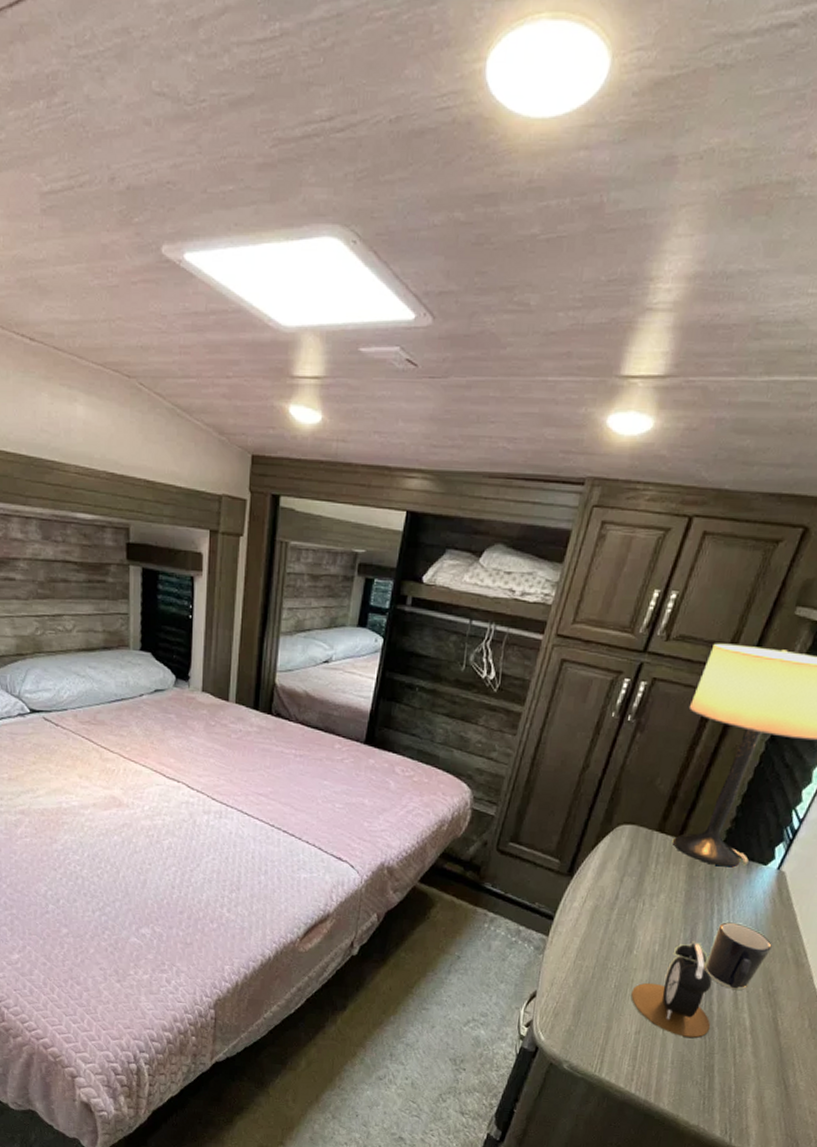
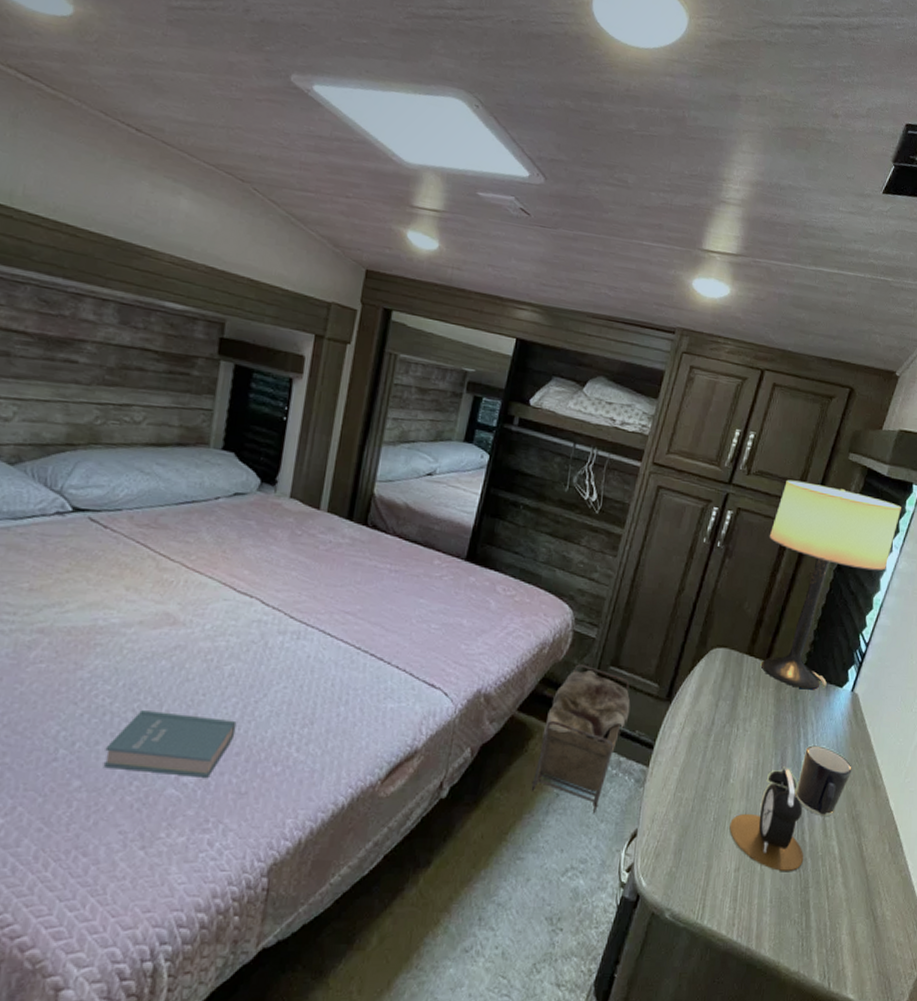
book: none [82,876,178,930] -> present [103,710,237,778]
laundry basket: none [434,840,531,975] -> present [531,664,631,814]

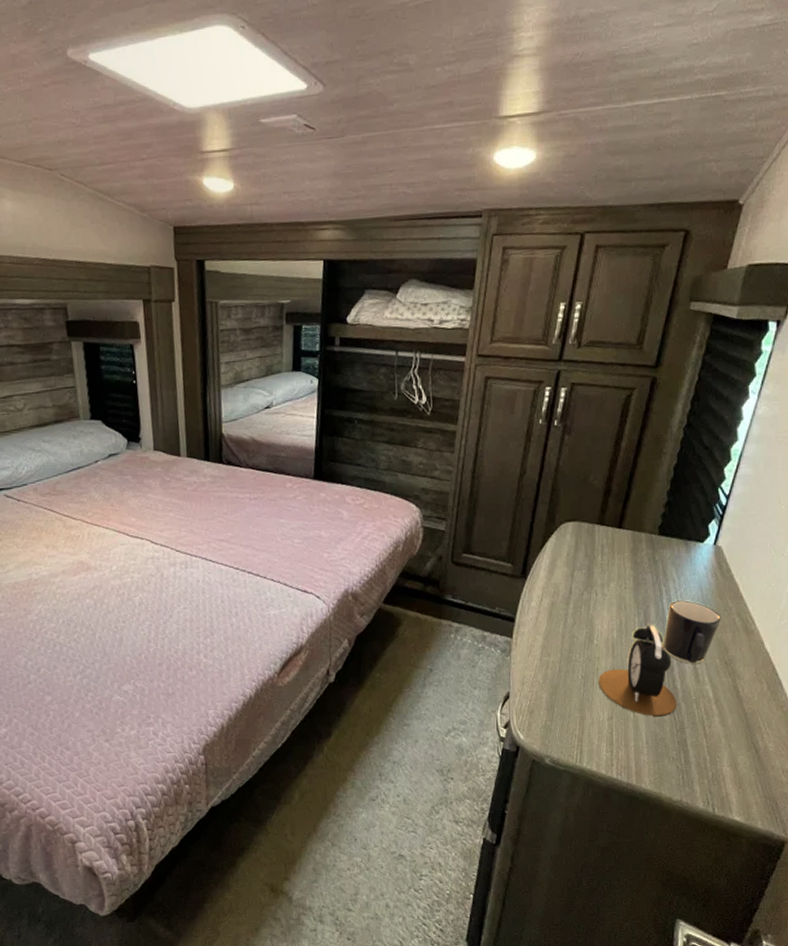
book: present [103,710,237,778] -> none [62,638,155,686]
laundry basket: present [531,664,631,814] -> none [406,555,488,683]
table lamp: present [761,479,901,690] -> none [608,342,756,550]

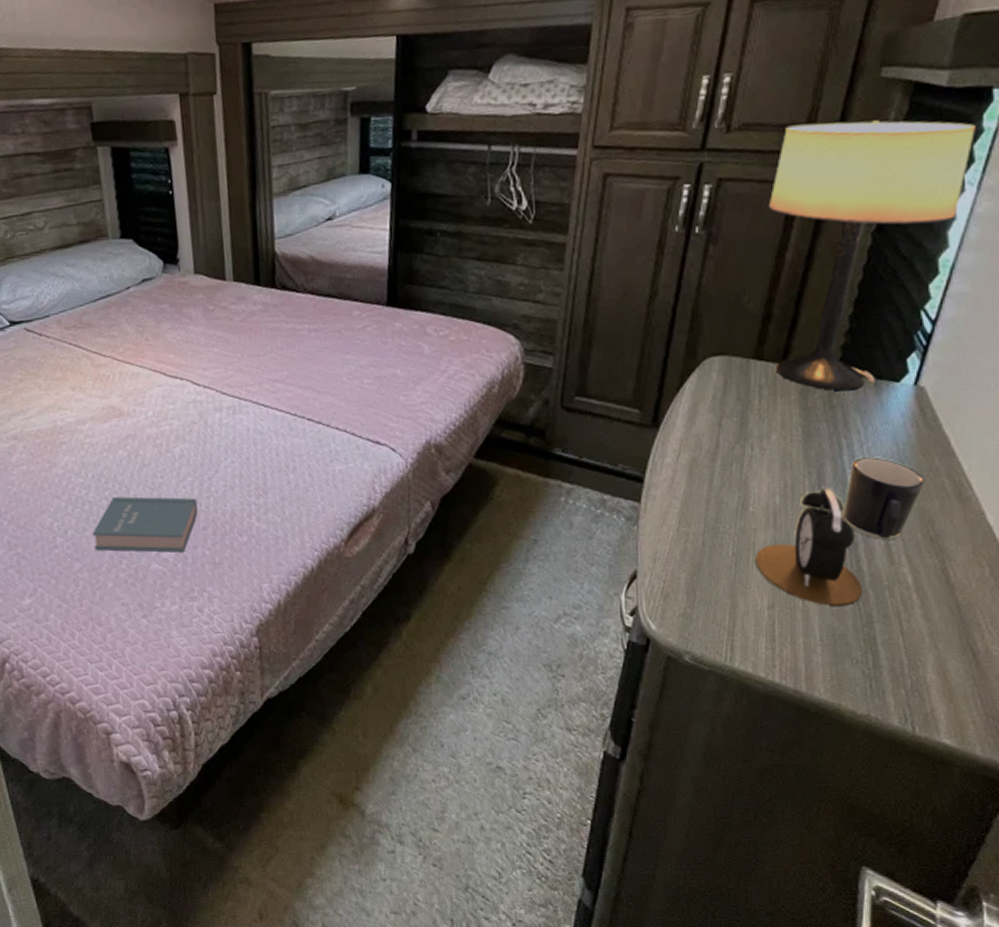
book: none [62,638,155,686] -> present [92,496,198,553]
table lamp: none [608,342,756,550] -> present [768,120,975,391]

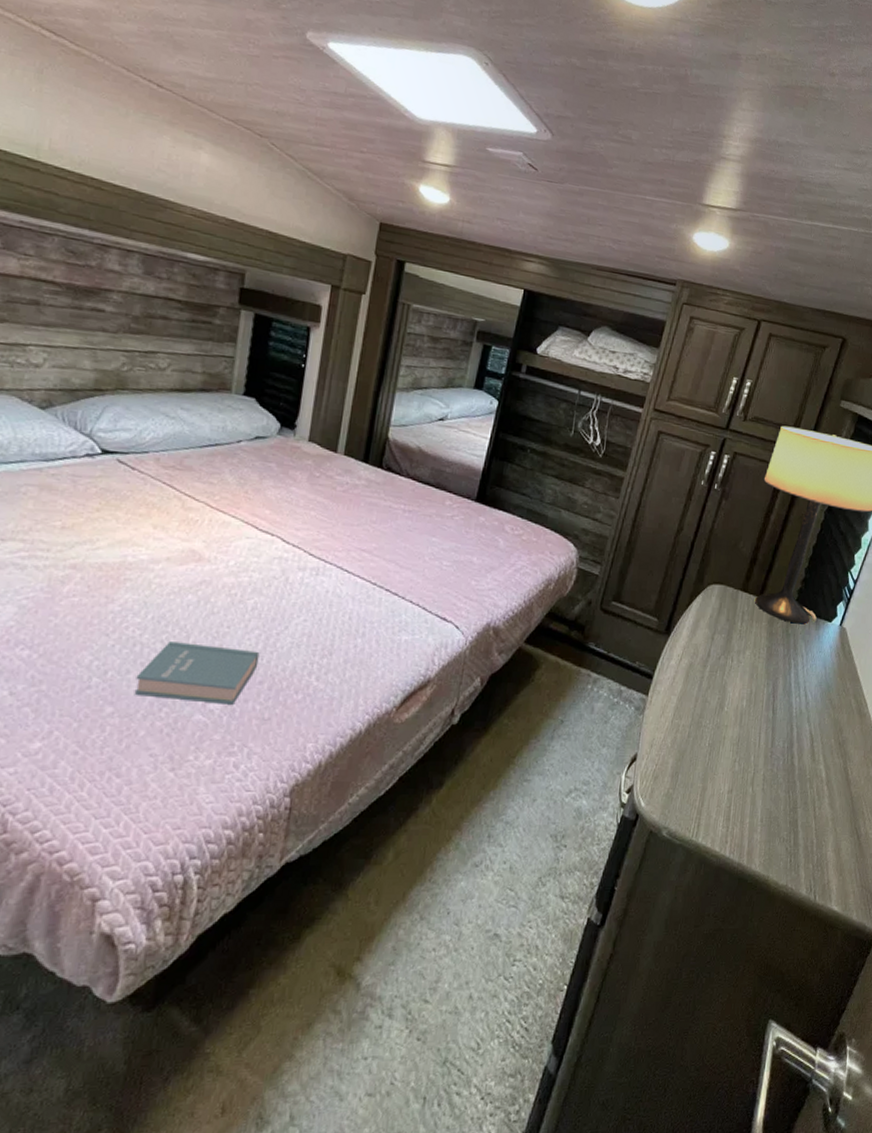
alarm clock: present [755,487,863,606] -> none [723,697,793,793]
mug: present [843,457,924,541] -> none [786,676,839,743]

